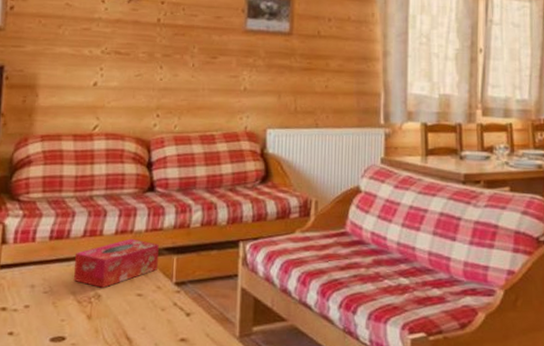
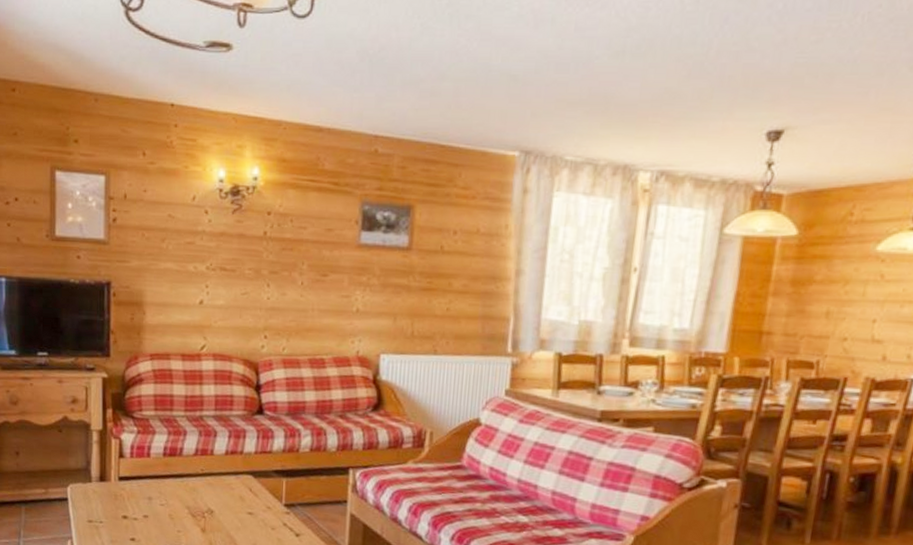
tissue box: present [73,238,159,288] -> none [187,459,268,505]

